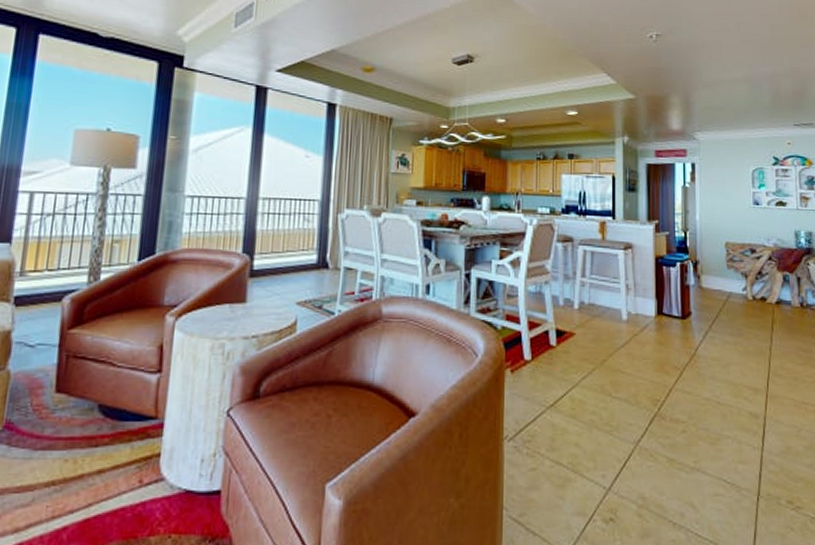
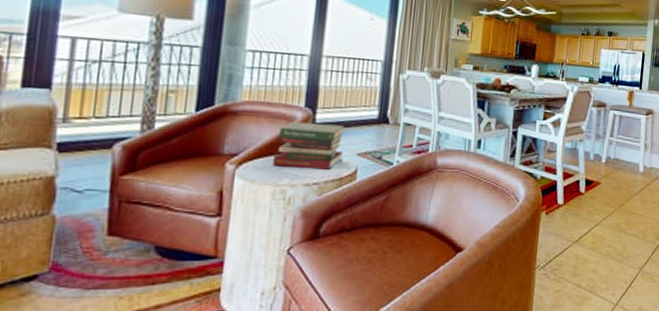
books: none [212,269,283,321] -> present [273,121,345,170]

